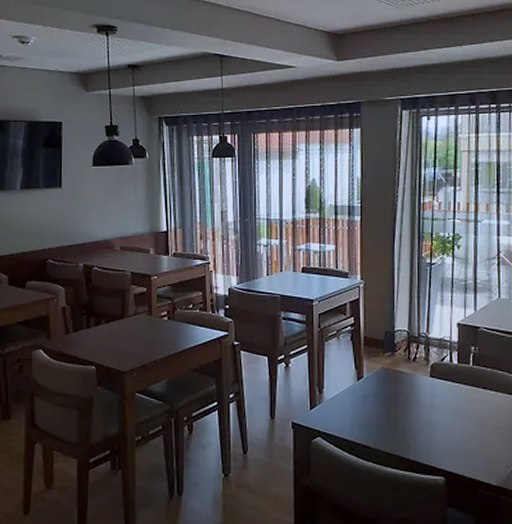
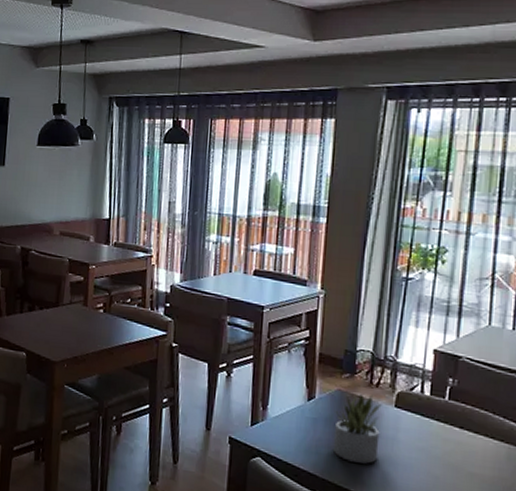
succulent plant: none [381,368,420,430] -> present [334,393,382,464]

